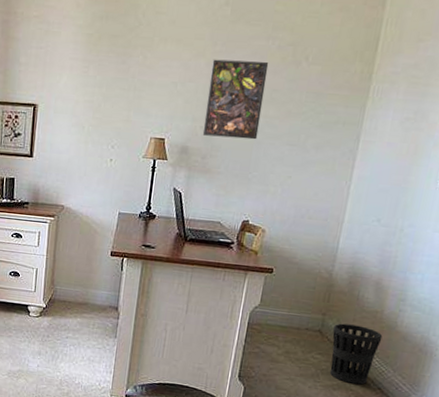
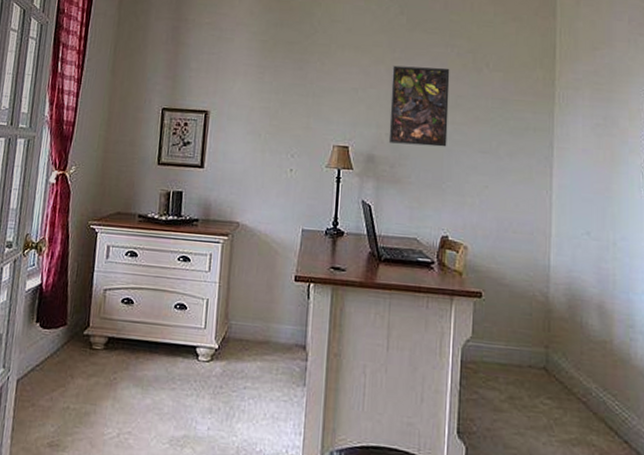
wastebasket: present [329,323,383,385] -> none [560,357,617,438]

